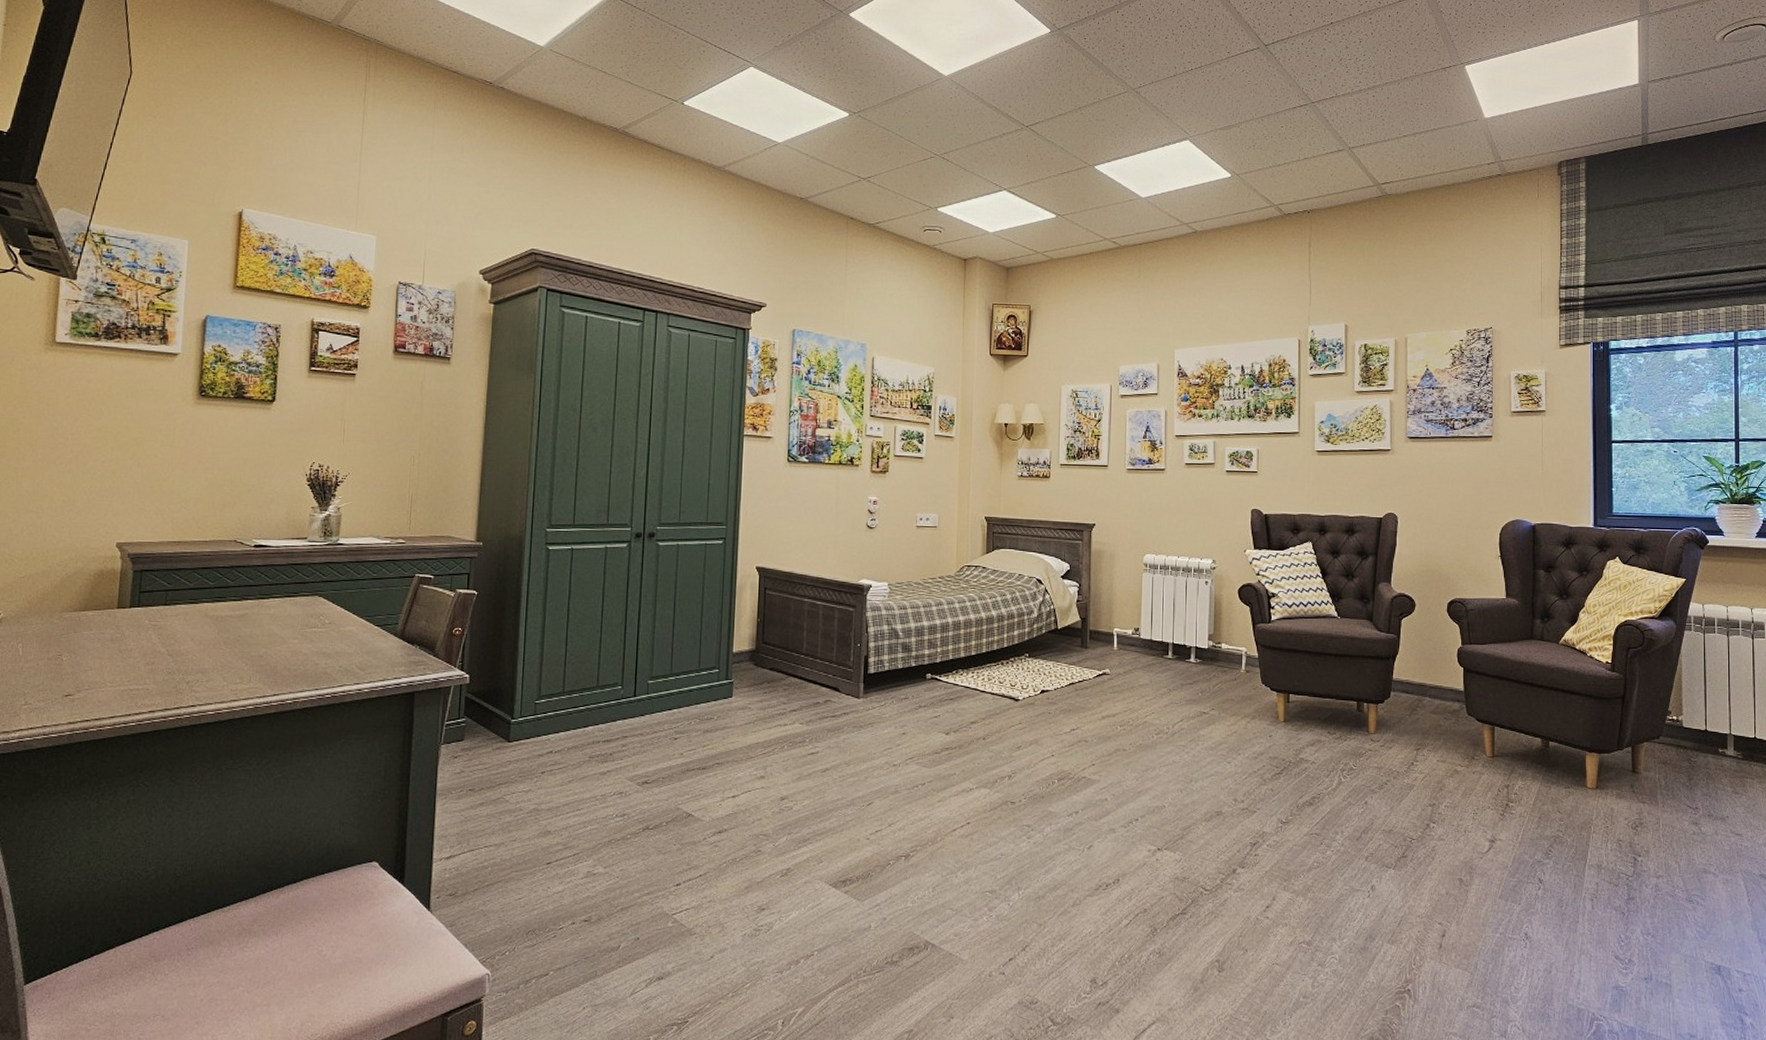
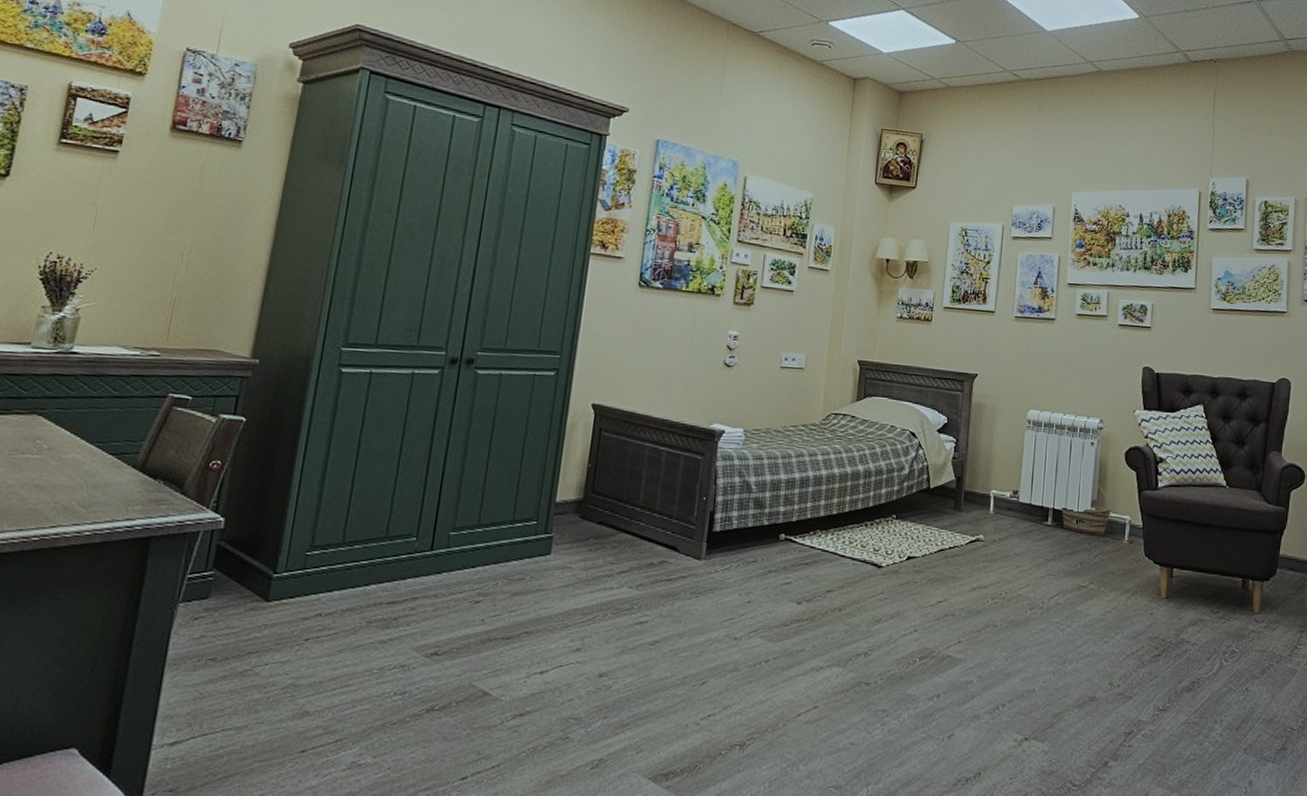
basket: none [1180,617,1227,667] -> present [1061,482,1111,536]

